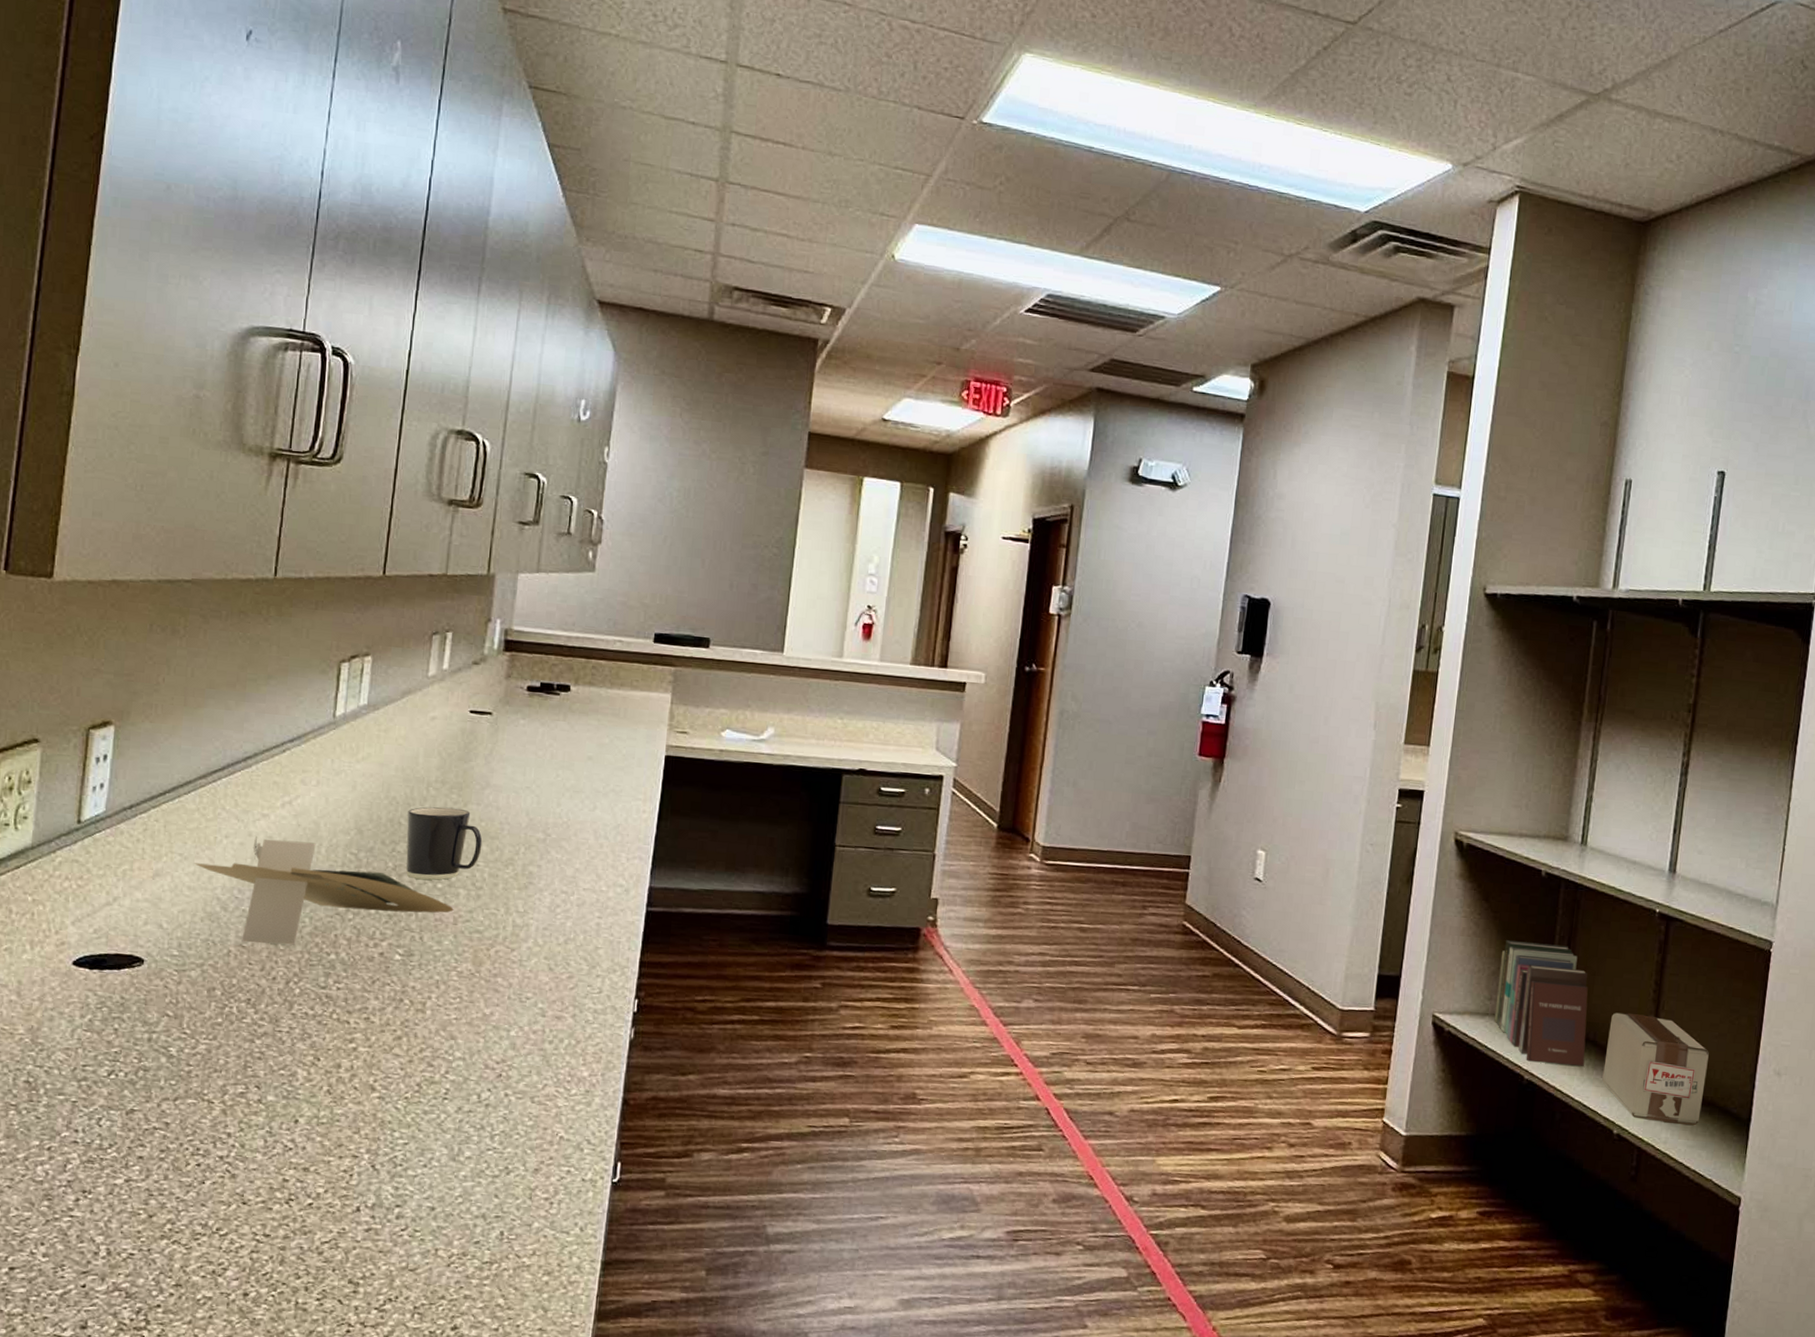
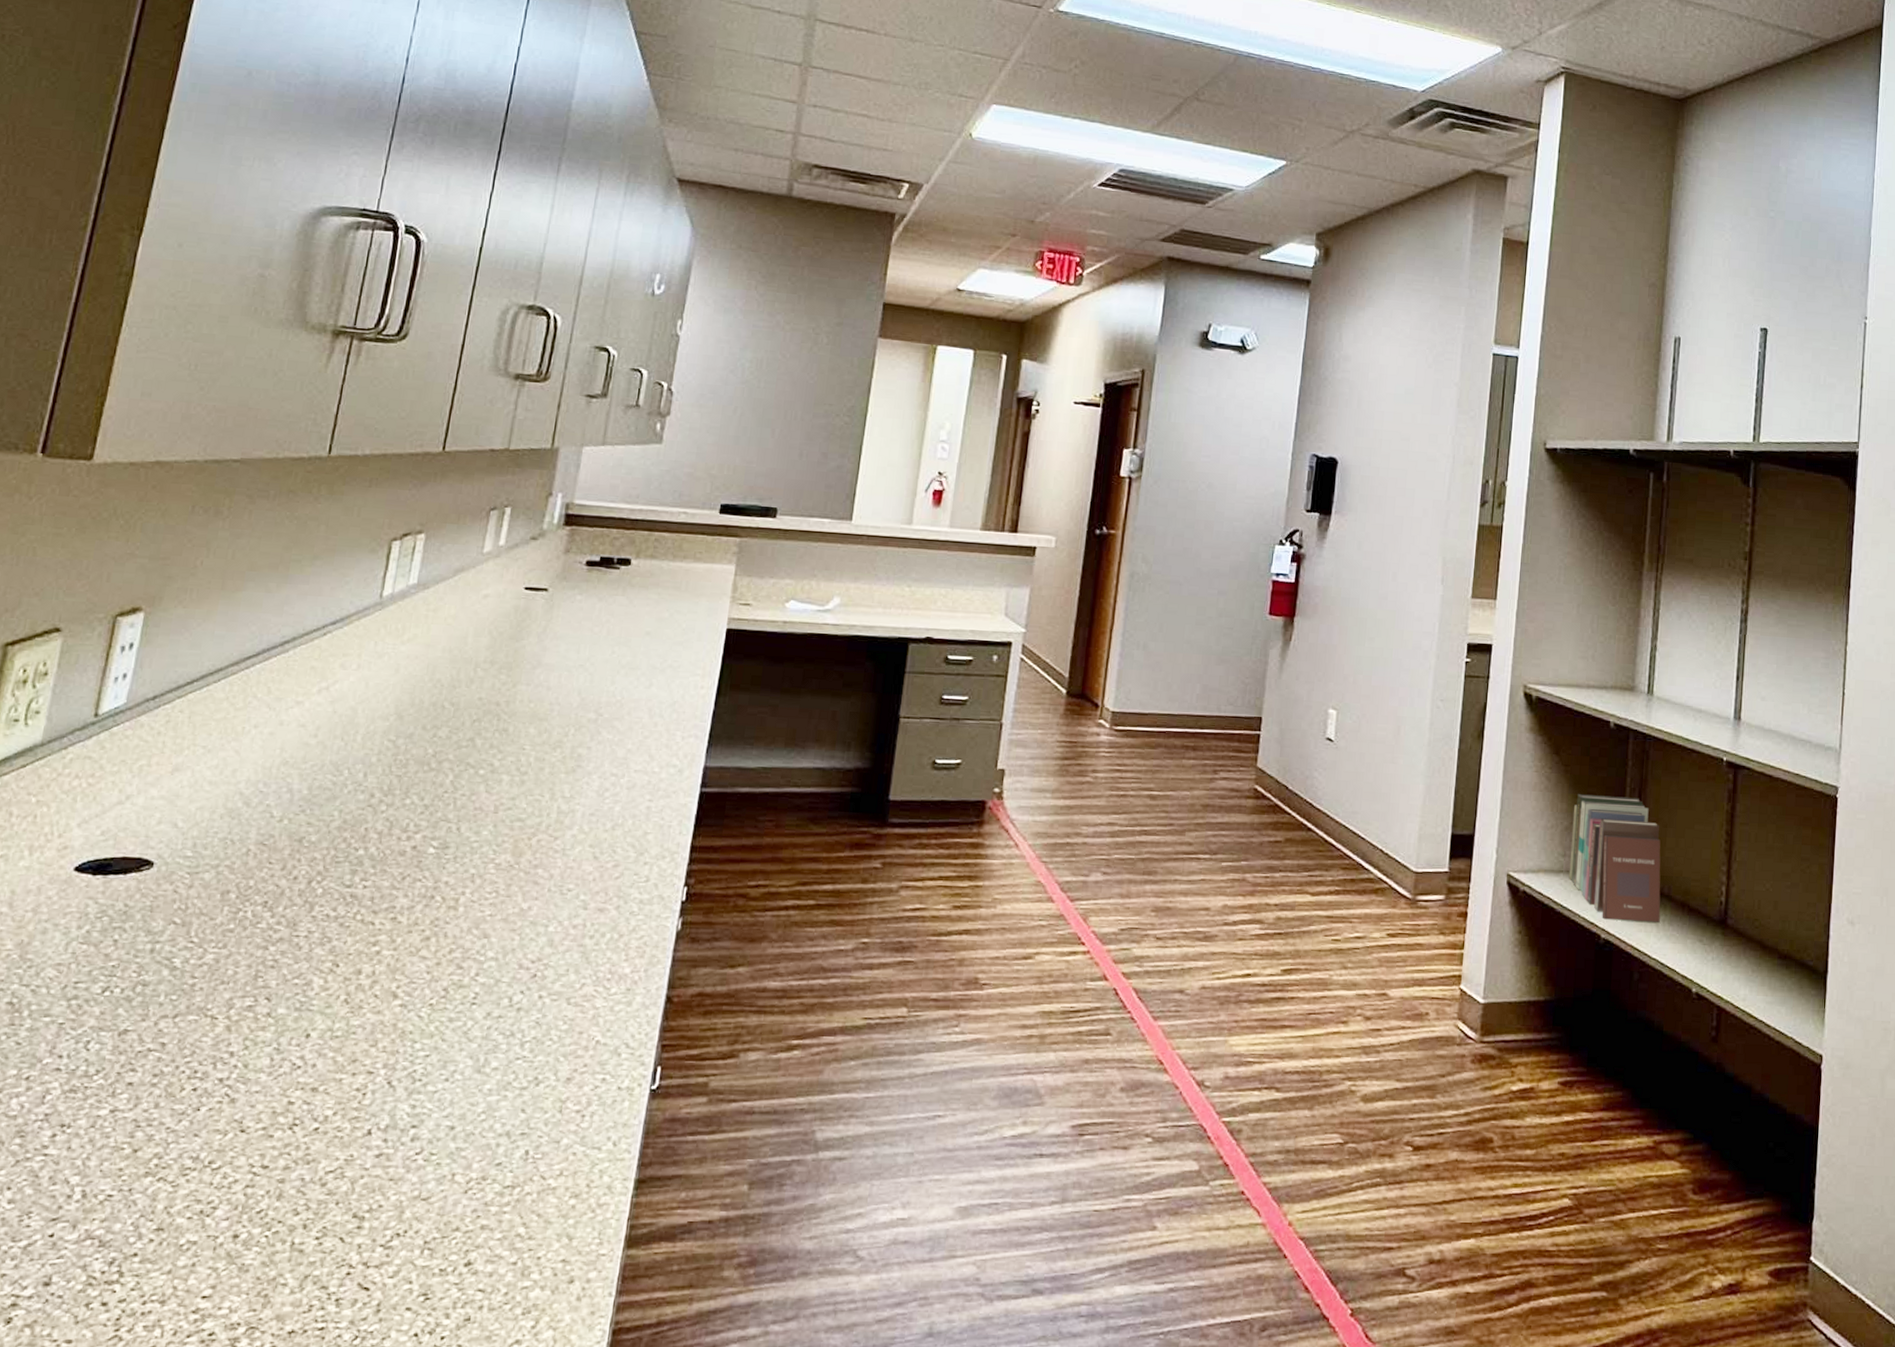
papers: present [193,836,454,945] -> none [217,725,495,841]
mug: present [406,807,483,880] -> none [446,688,530,766]
box: present [1602,1012,1709,1126] -> none [1678,864,1783,981]

